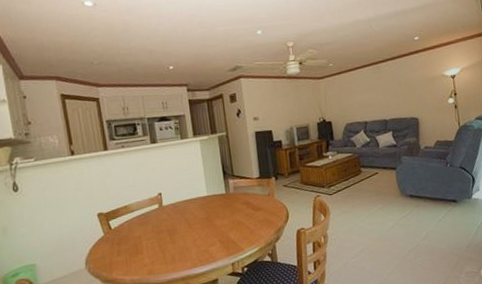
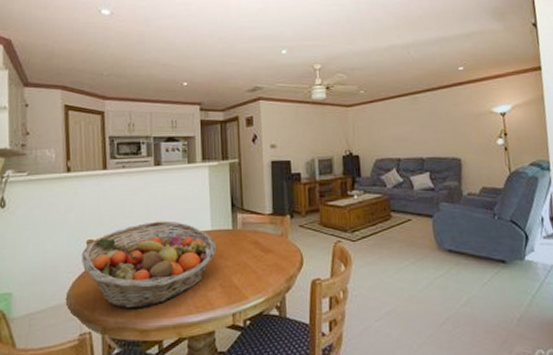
fruit basket: none [93,191,214,268] -> present [81,221,217,309]

